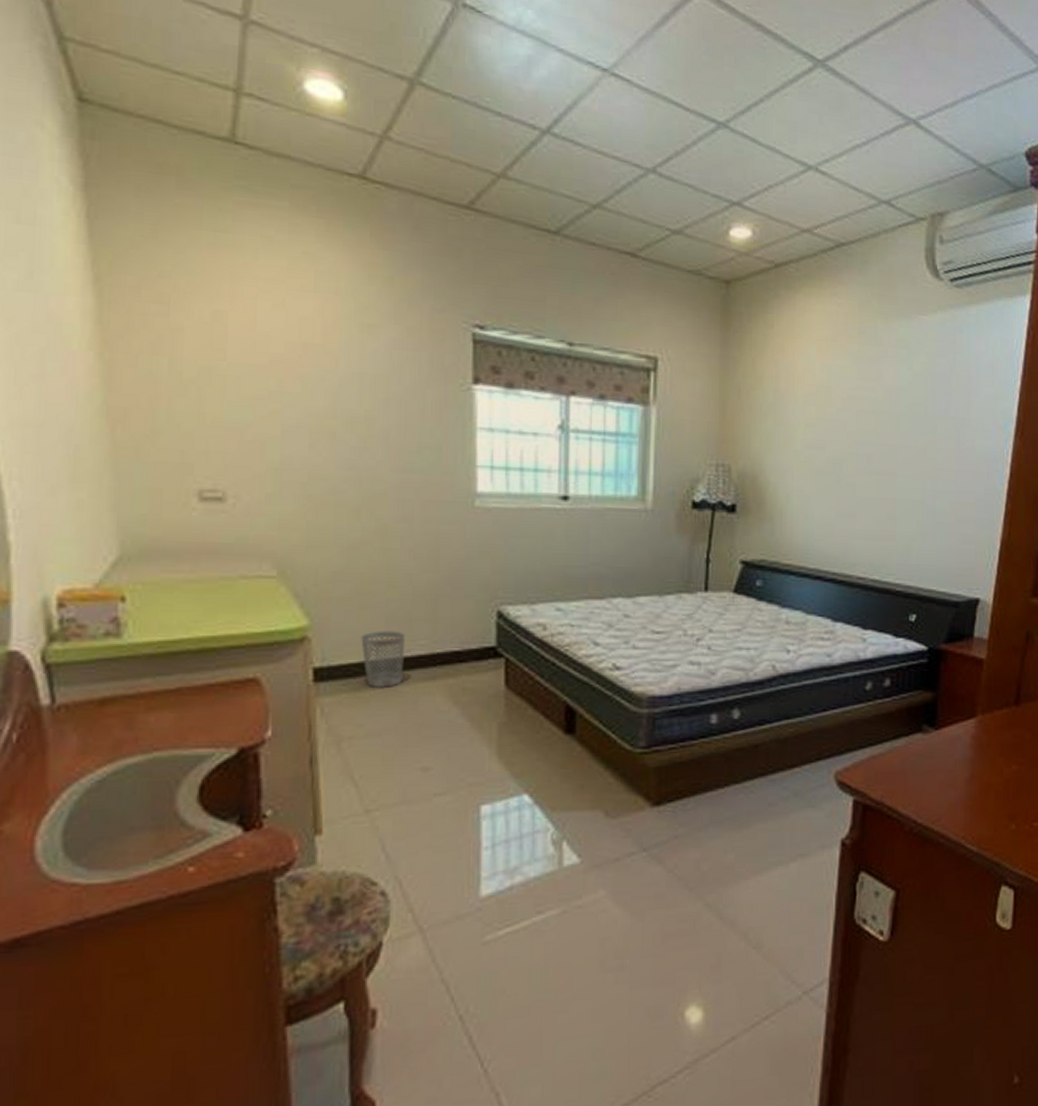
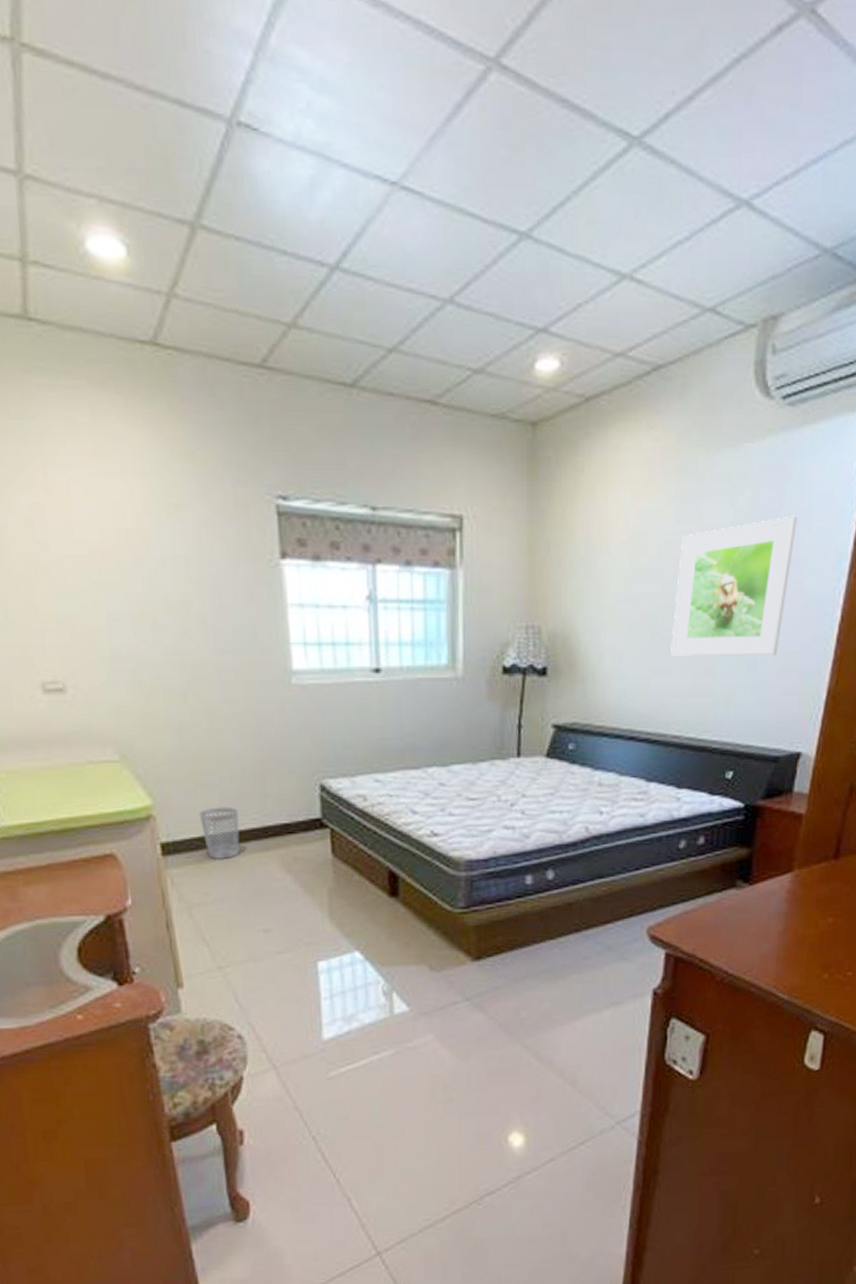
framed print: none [855,381,967,505] -> present [671,515,797,656]

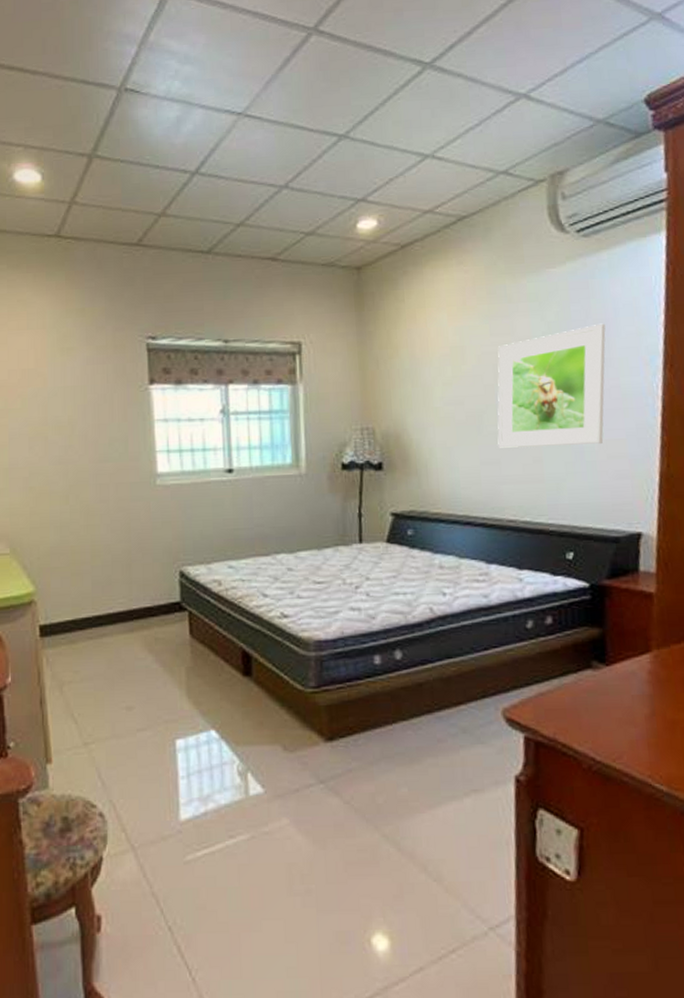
wastebasket: present [199,807,240,859] -> none [74,592,108,640]

